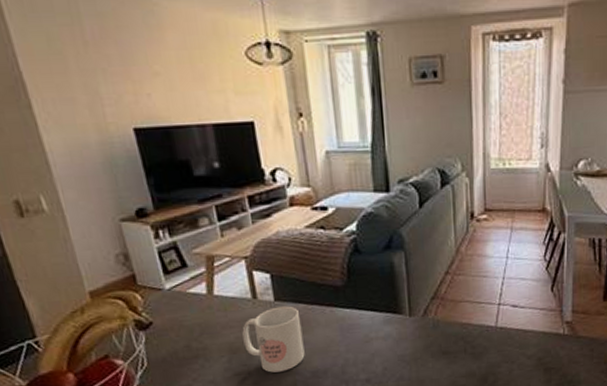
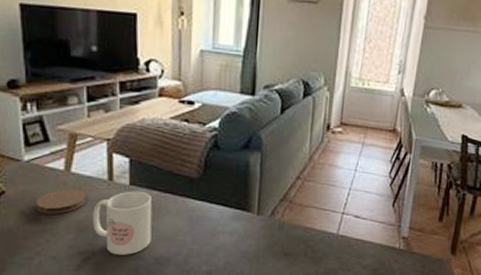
coaster: none [185,311,234,340] -> present [36,188,86,214]

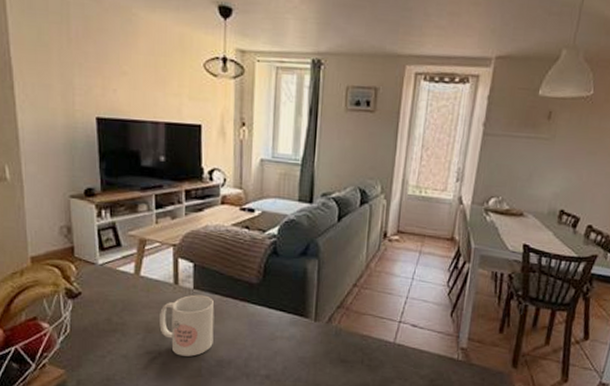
coaster: present [36,188,86,214] -> none [109,291,153,315]

